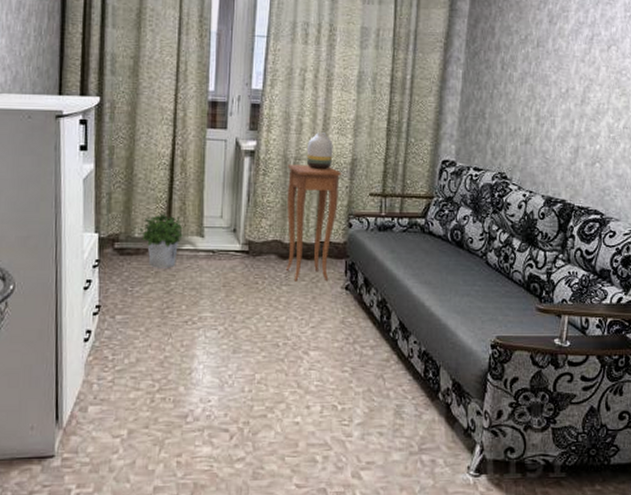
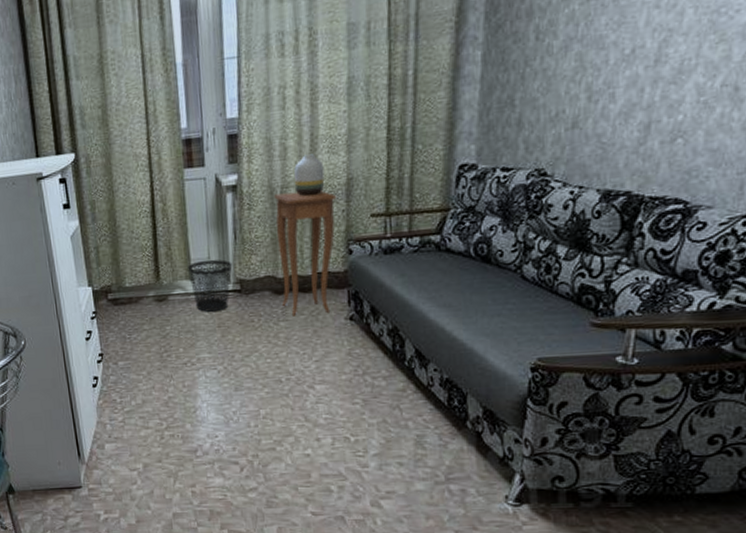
potted plant: present [139,213,183,268] -> none [129,261,172,315]
wastebasket: none [200,218,243,270] -> present [188,259,233,312]

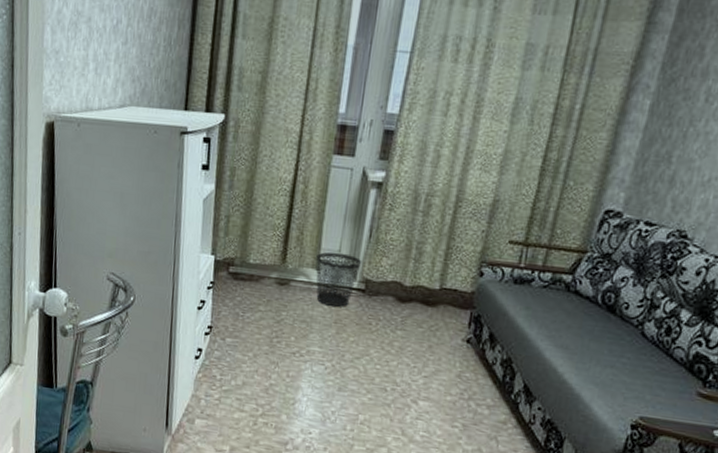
side table: present [273,190,337,316] -> none [402,200,480,330]
vase: present [294,154,325,196] -> none [439,166,474,209]

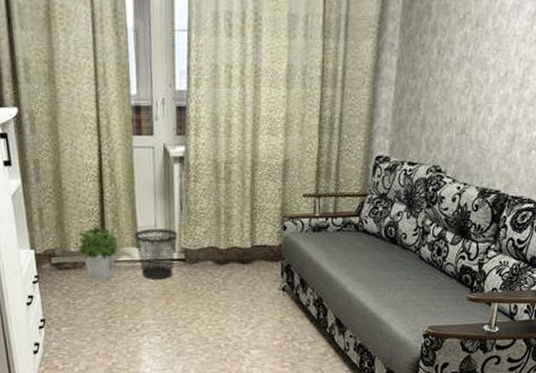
potted plant: none [254,241,299,298] -> present [74,226,119,281]

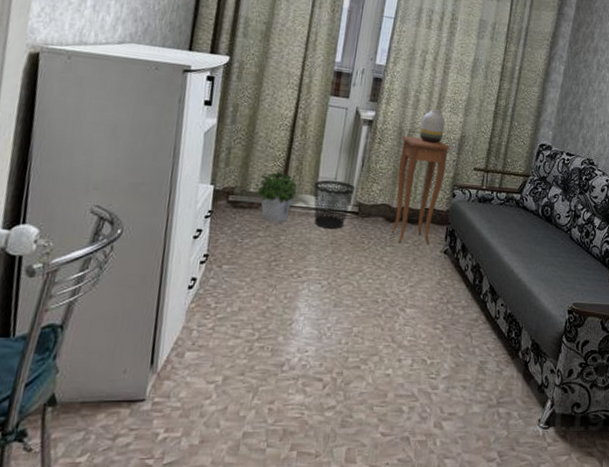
side table: none [218,168,275,286] -> present [391,135,451,244]
vase: none [237,133,265,172] -> present [419,109,446,143]

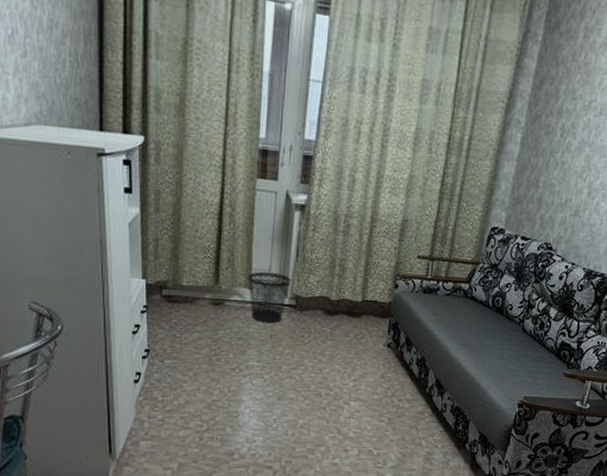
potted plant: present [255,171,298,223] -> none [187,263,231,318]
side table: present [391,135,451,244] -> none [331,221,392,338]
vase: present [419,109,446,143] -> none [357,190,385,229]

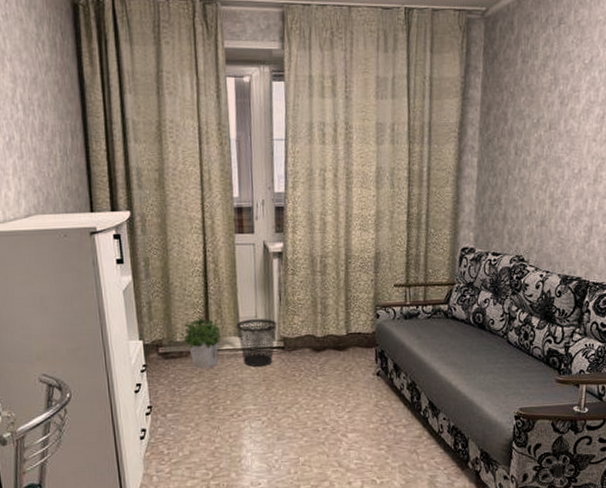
potted plant: none [187,263,231,318] -> present [180,317,222,369]

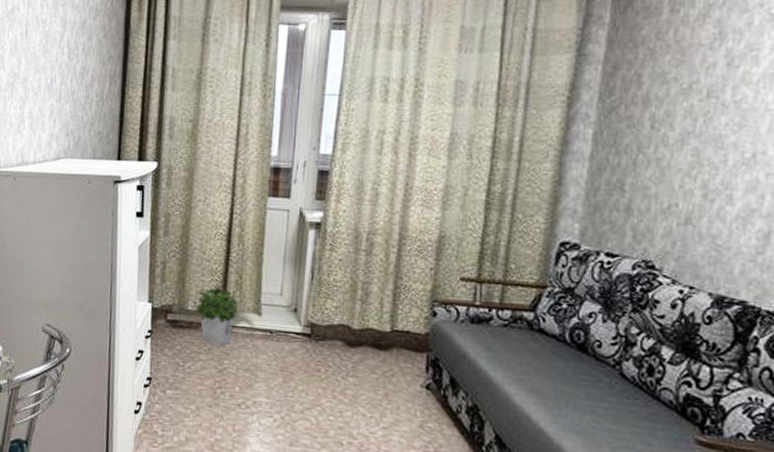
wastebasket: present [236,318,277,367] -> none [257,295,306,354]

